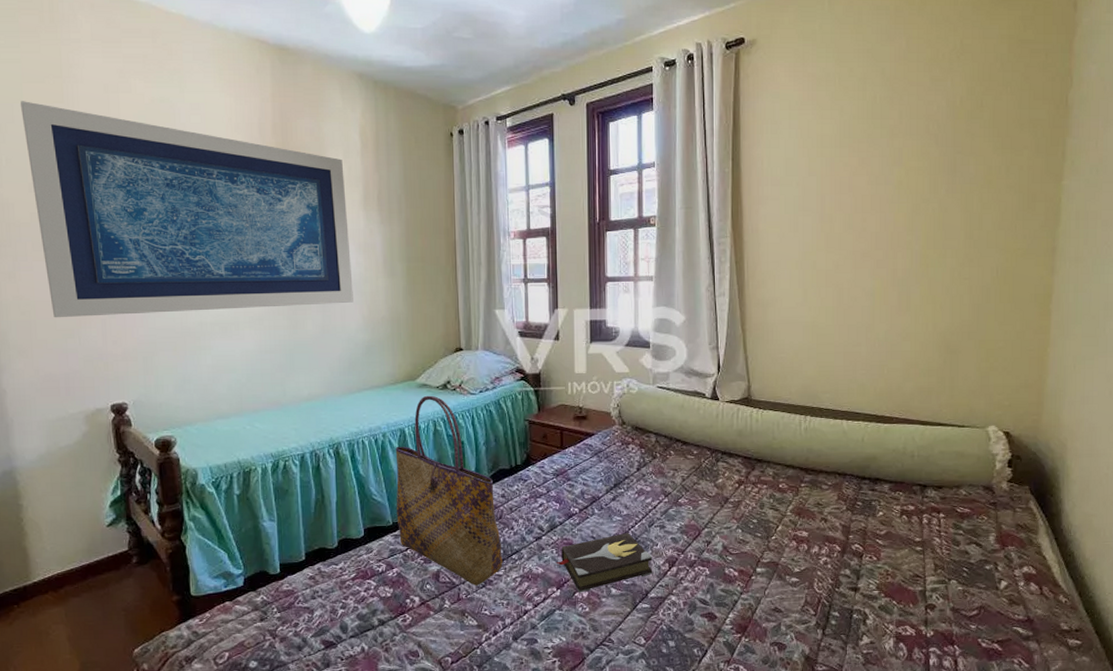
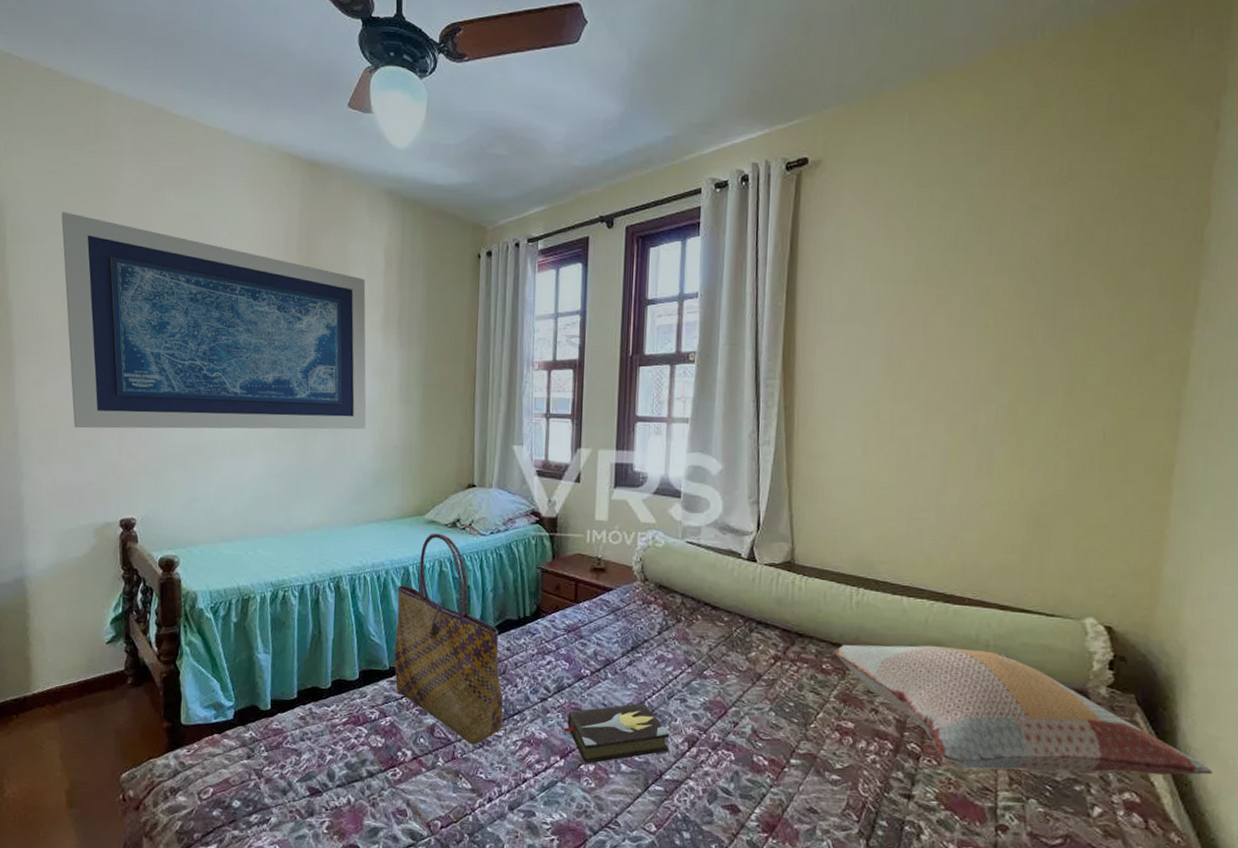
decorative pillow: none [787,460,1089,561] -> present [833,644,1213,776]

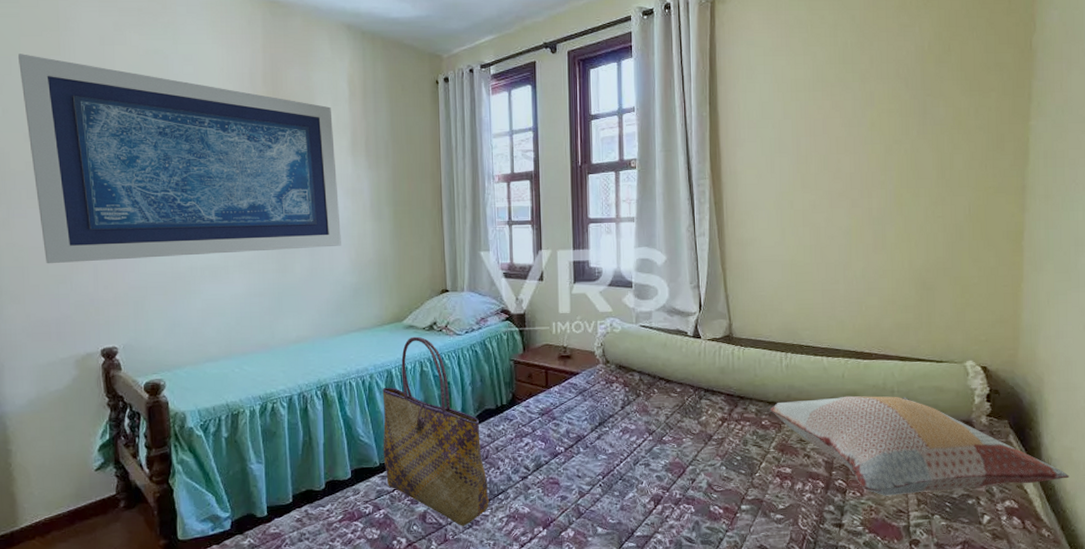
hardback book: present [561,702,670,766] -> none [542,470,638,533]

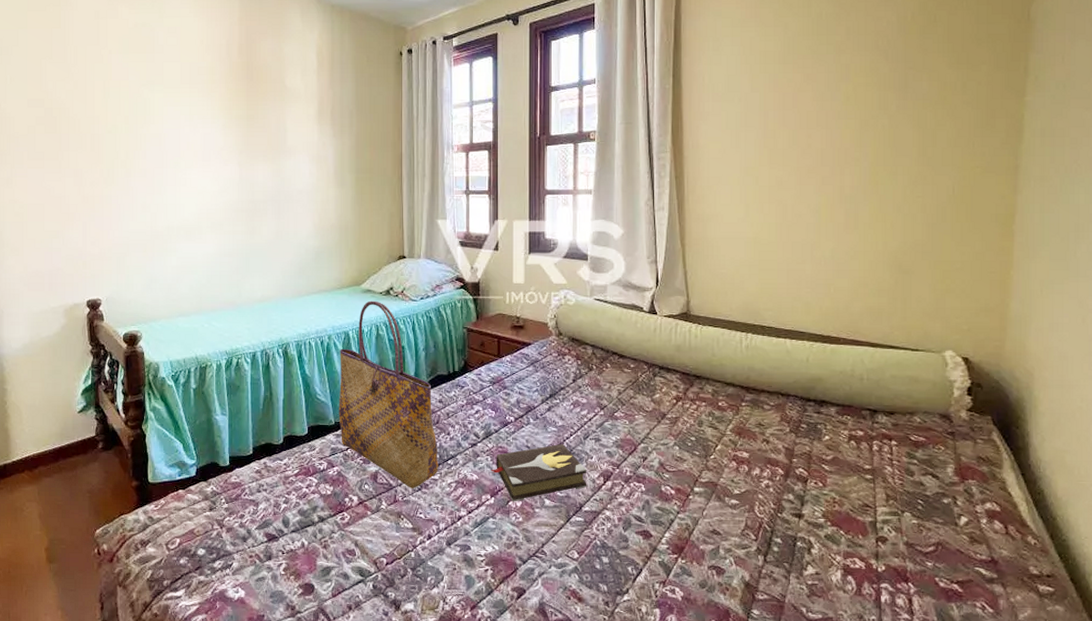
wall art: present [18,54,341,264] -> none [25,27,306,220]
hardback book: none [542,470,638,533] -> present [490,443,587,502]
decorative pillow: present [770,395,1069,496] -> none [727,381,1061,489]

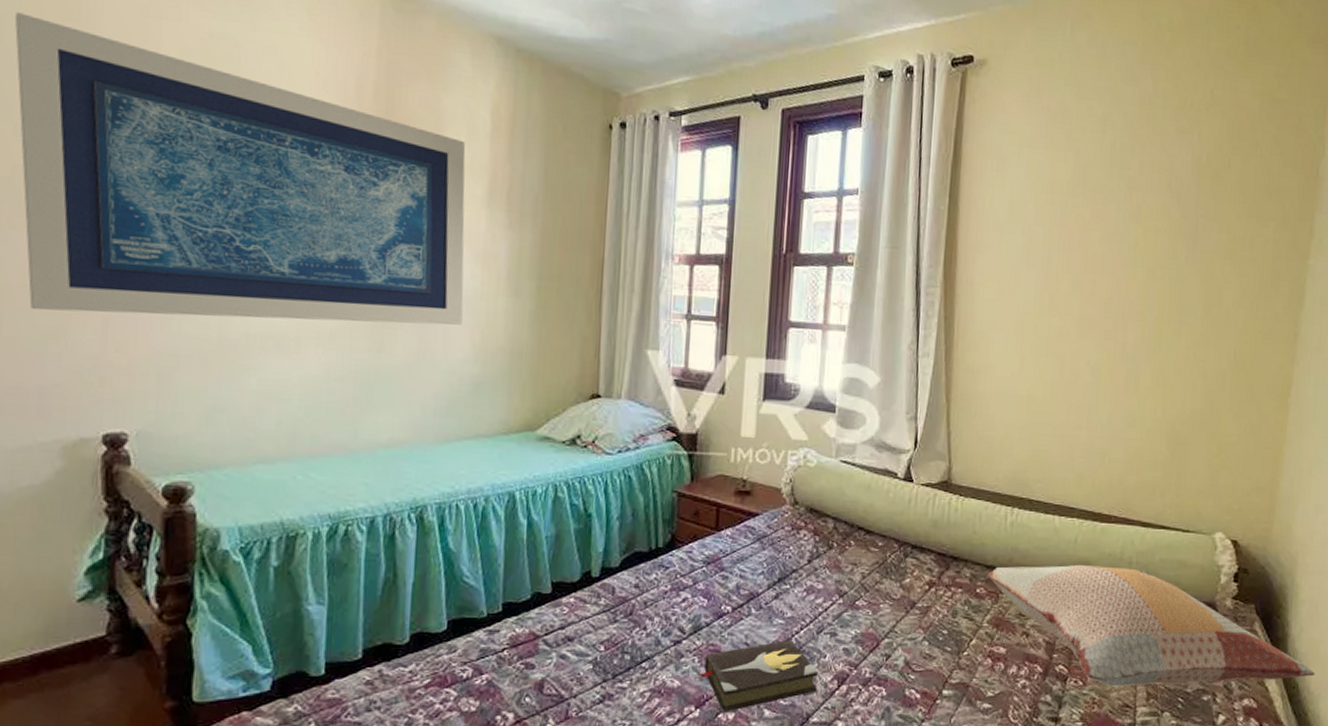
wall art: none [25,27,306,220] -> present [15,12,466,325]
tote bag: present [338,300,438,488] -> none [493,451,629,700]
decorative pillow: none [727,381,1061,489] -> present [987,564,1315,687]

